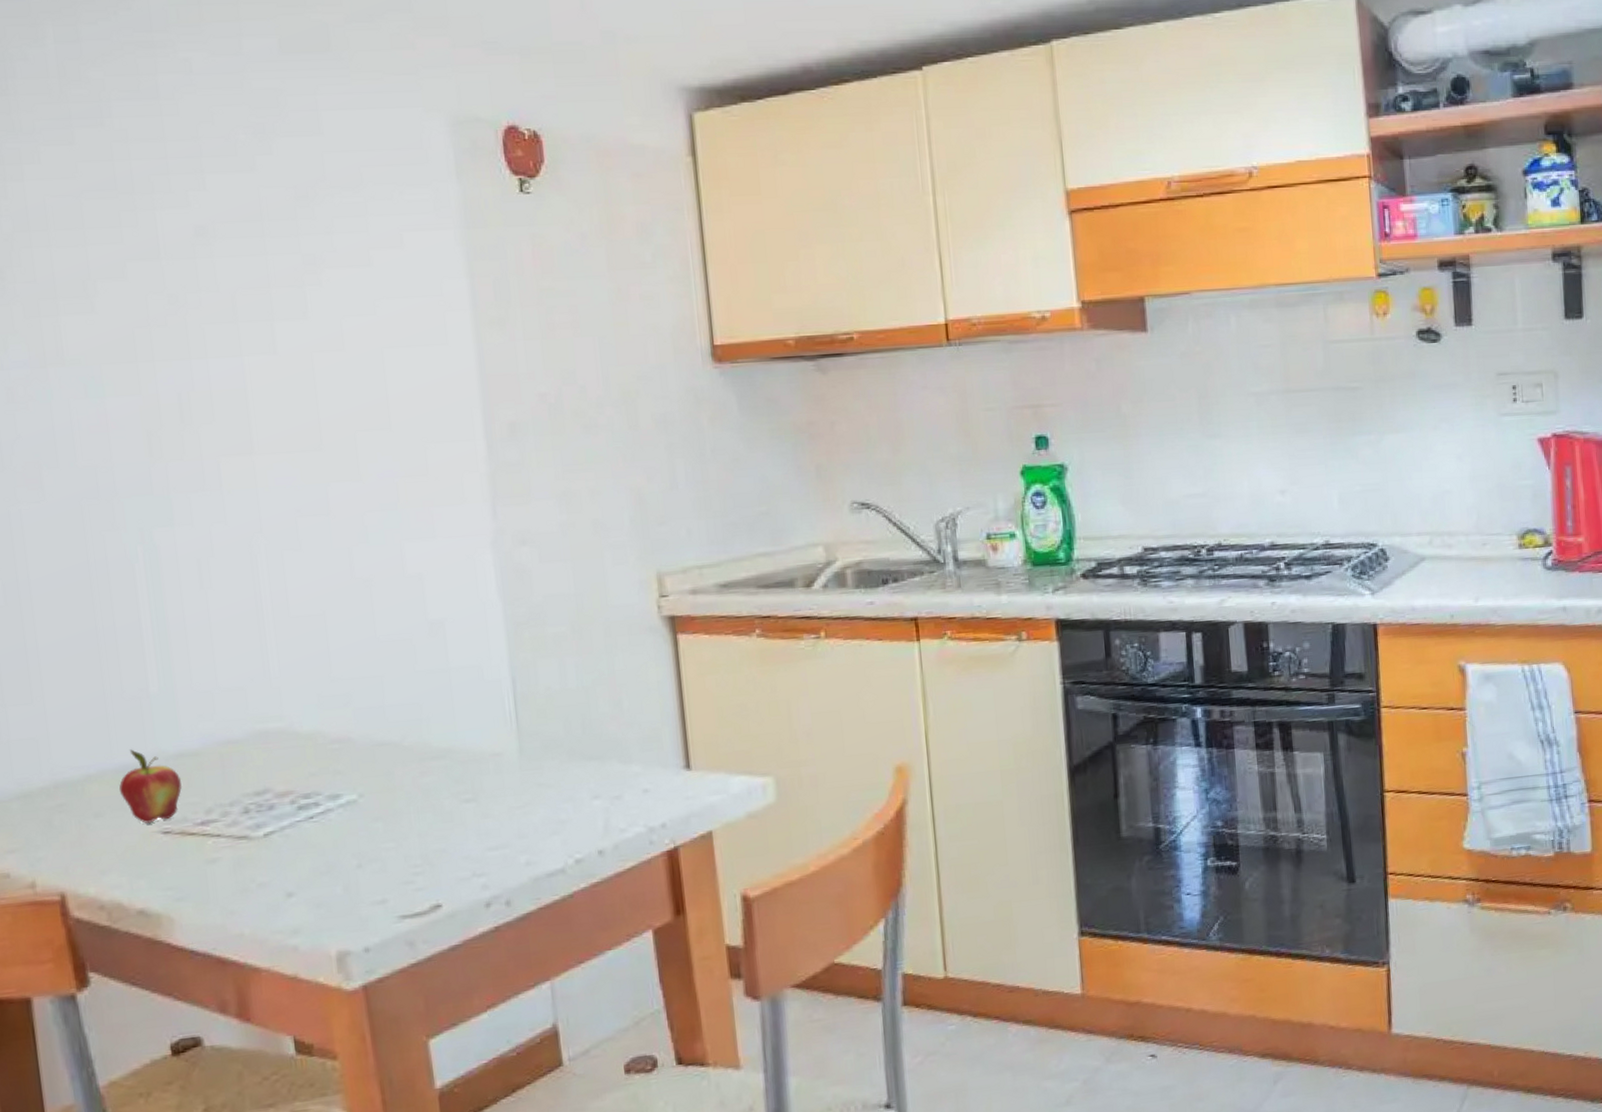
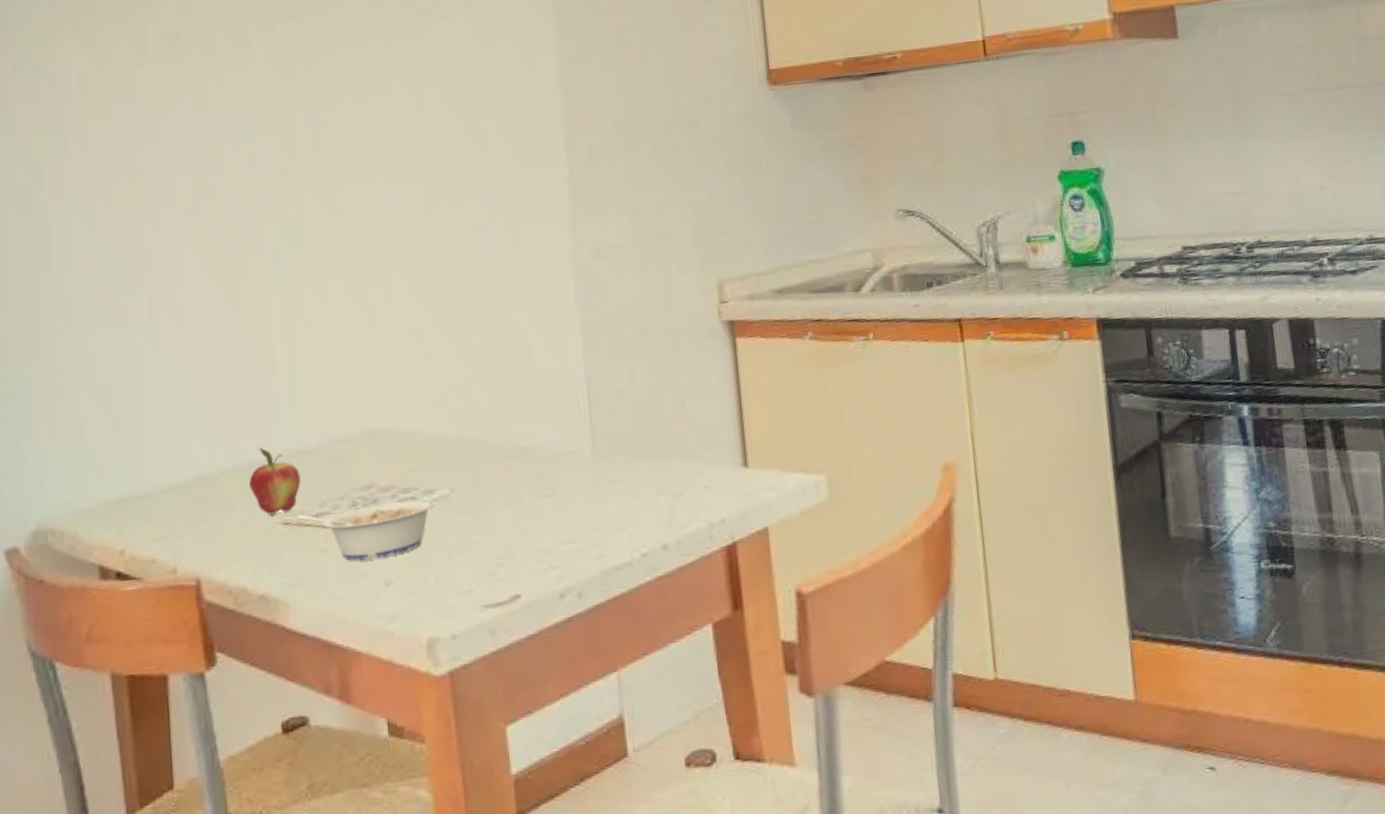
legume: none [180,805,342,872] -> present [298,499,436,562]

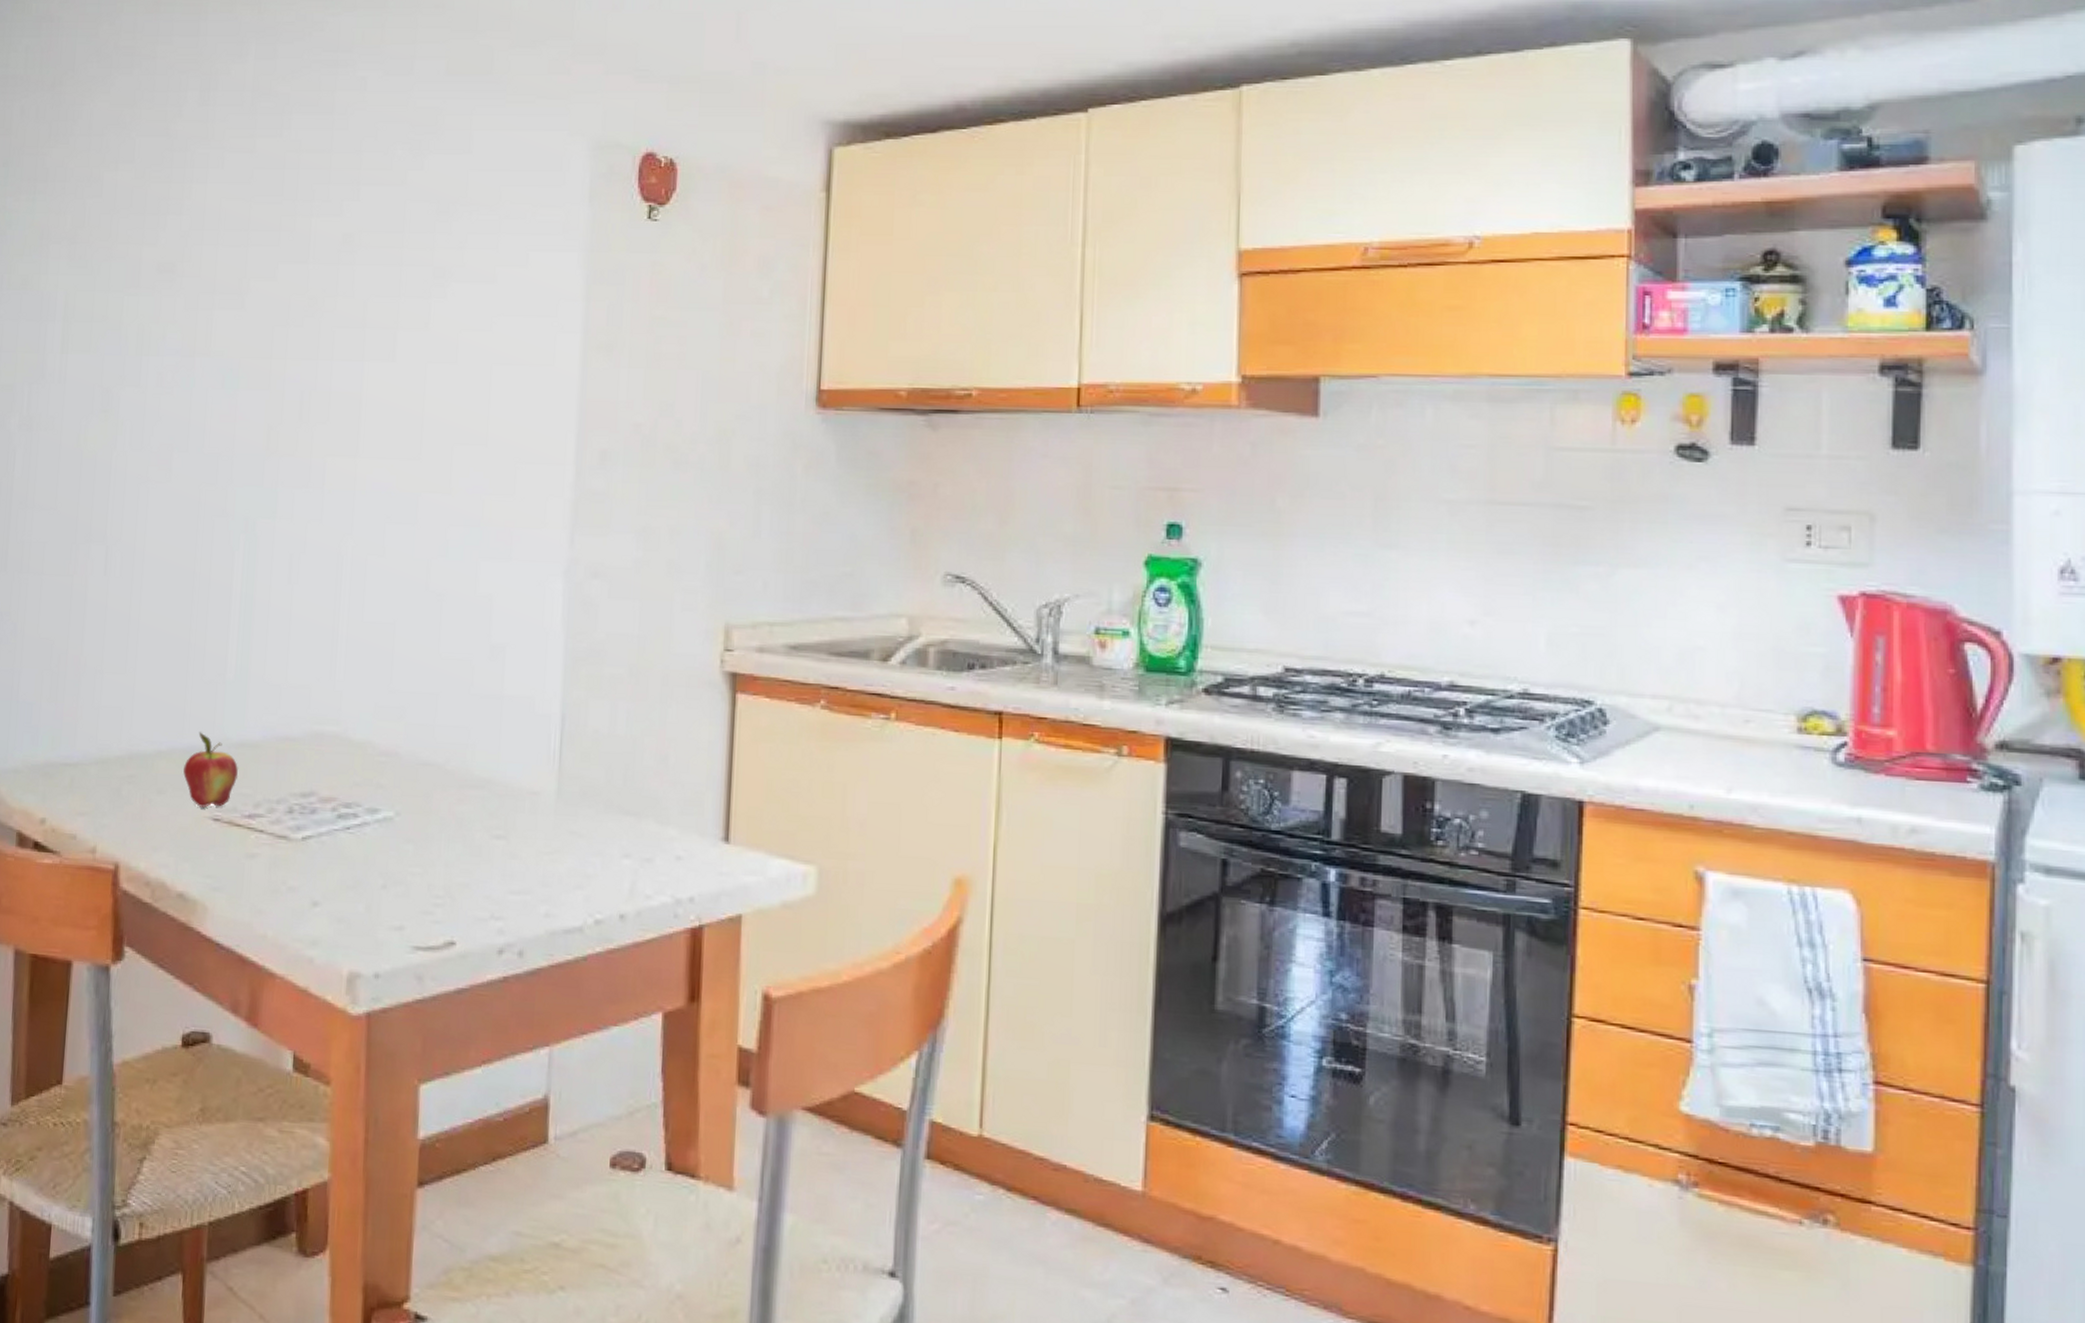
legume: present [298,499,436,562] -> none [230,813,378,876]

